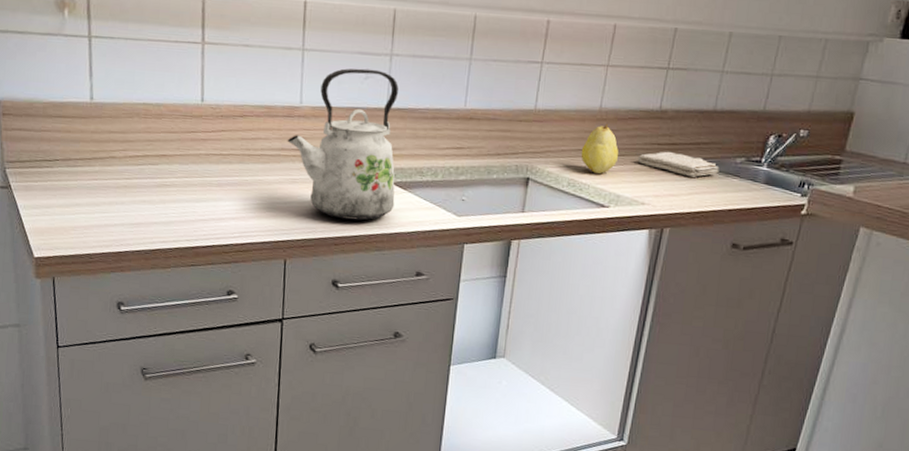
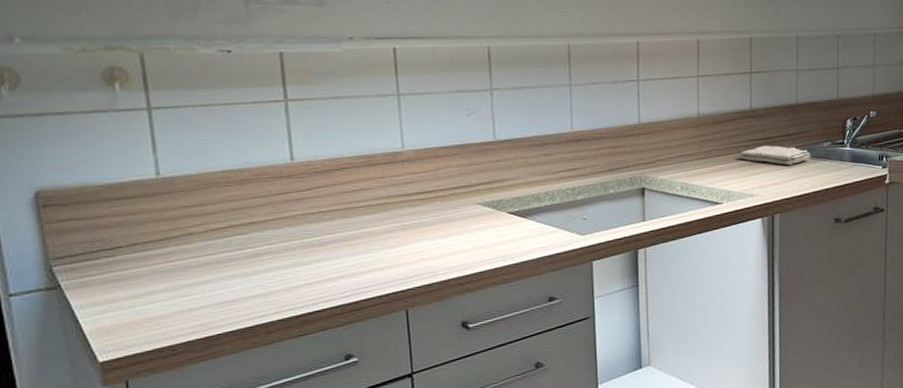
kettle: present [287,68,399,221] -> none [393,105,516,258]
fruit: present [580,124,618,174] -> none [688,128,722,174]

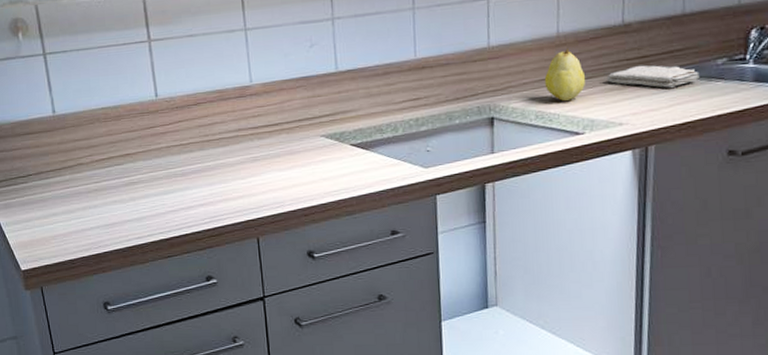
fruit: none [688,128,722,174] -> present [544,48,585,101]

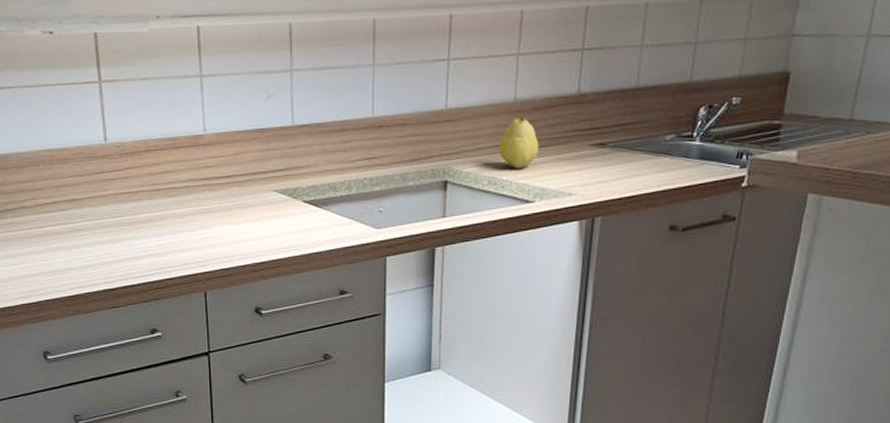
washcloth: present [607,65,700,88] -> none [559,136,648,161]

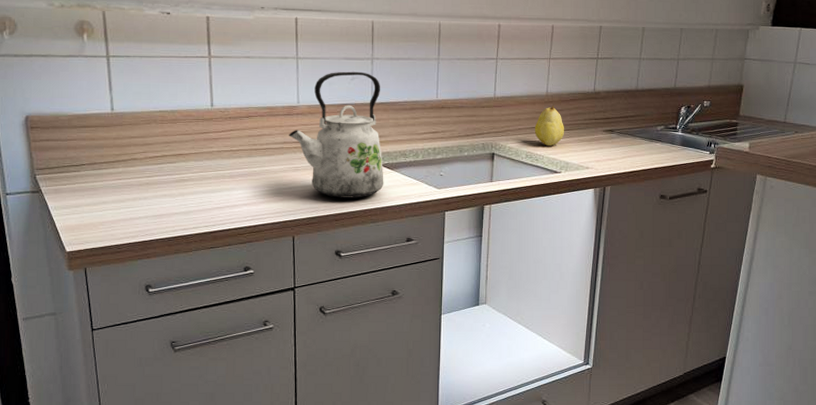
kettle: none [194,87,310,244] -> present [288,71,384,198]

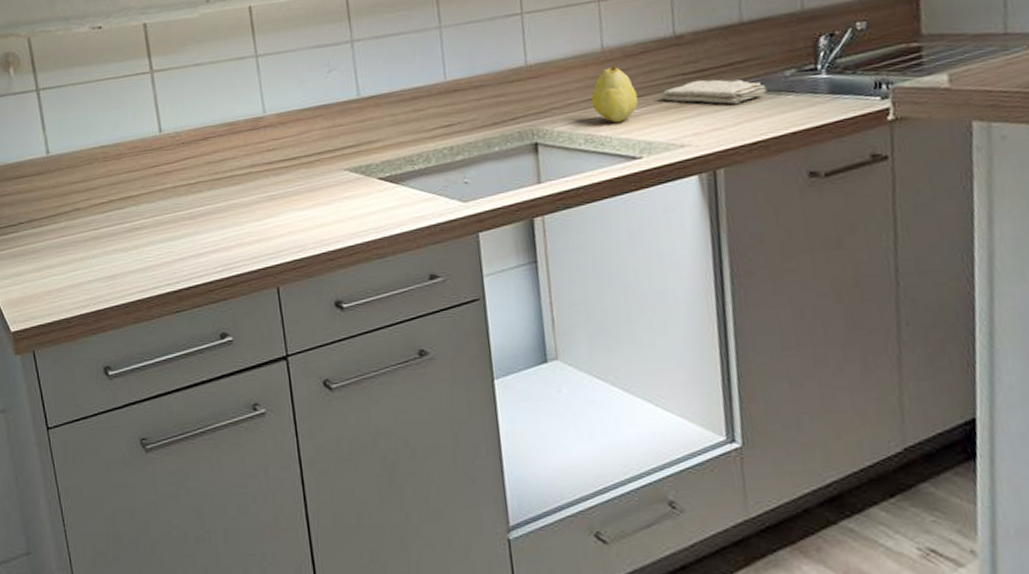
kettle: present [288,71,384,198] -> none [256,60,389,230]
washcloth: none [580,124,645,144] -> present [661,79,767,104]

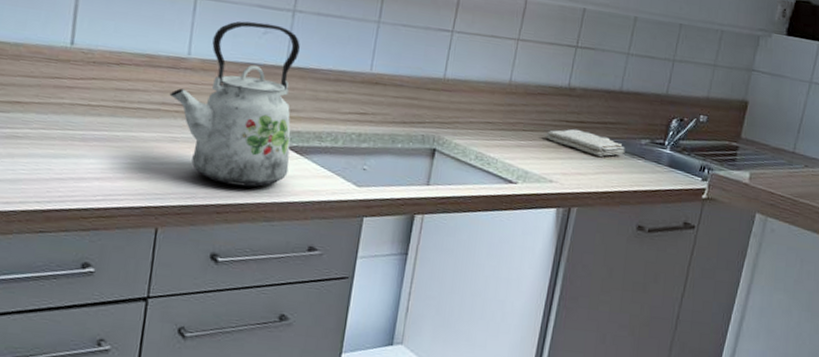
kettle: none [256,60,389,230] -> present [169,21,300,187]
fruit: present [591,64,638,122] -> none [489,97,527,148]

